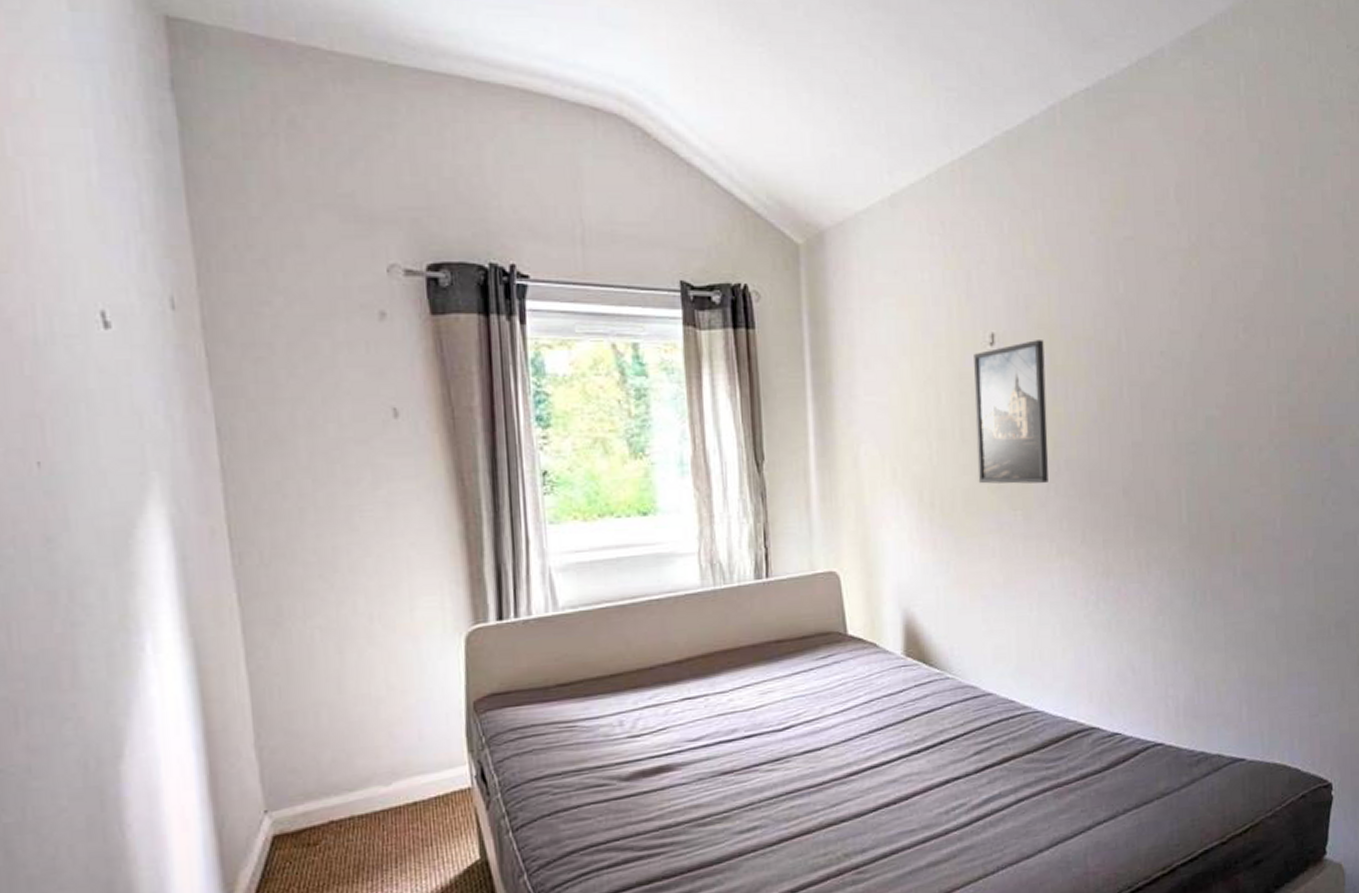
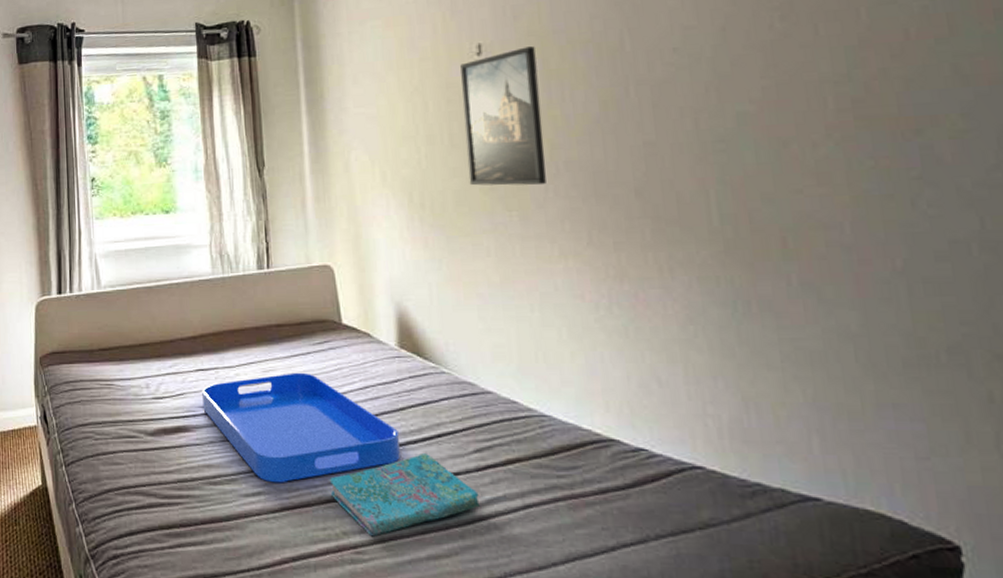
serving tray: none [689,691,904,815] -> present [202,372,400,483]
cover: none [831,762,977,854] -> present [329,454,480,537]

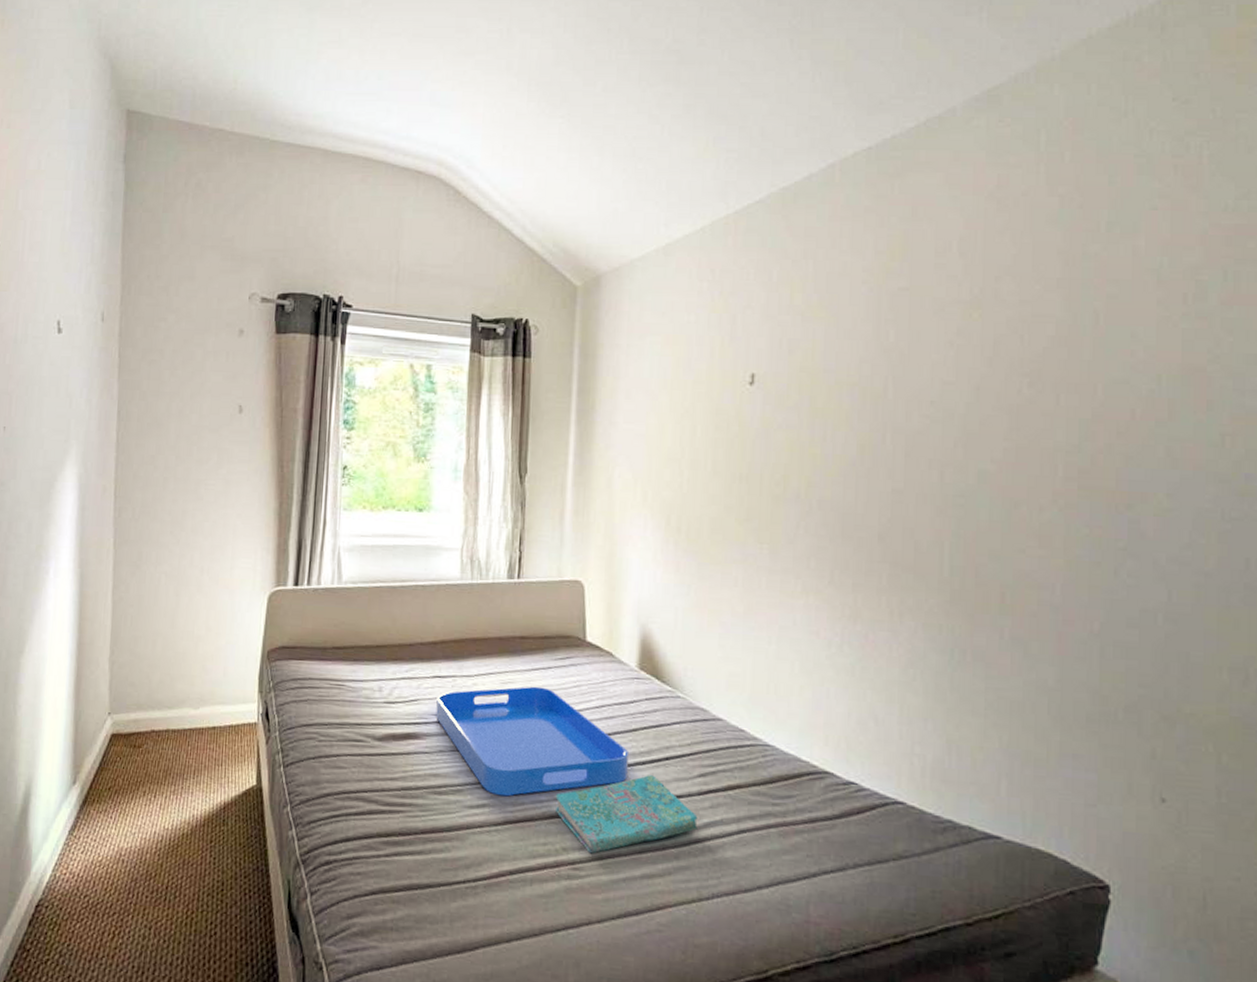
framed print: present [460,46,546,186] -> none [726,382,805,521]

